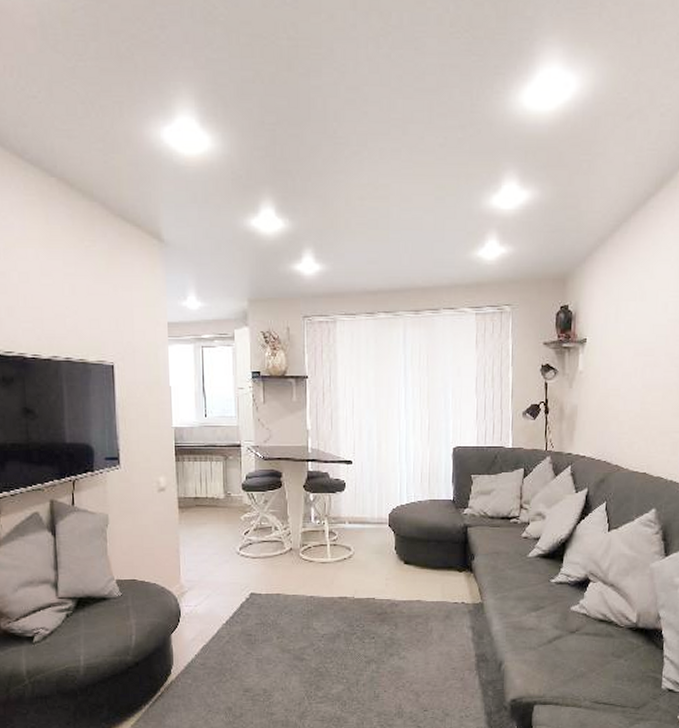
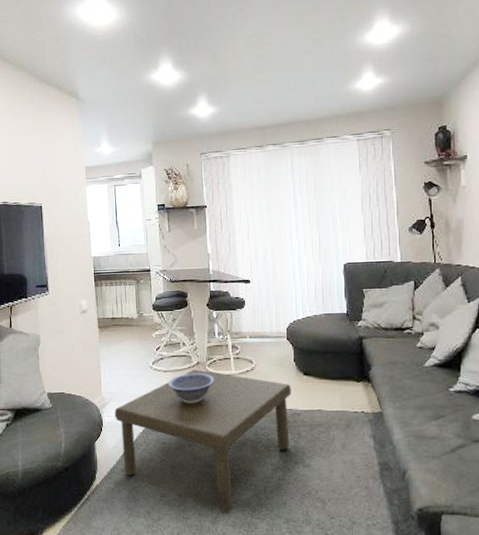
coffee table: none [195,556,391,707] -> present [114,369,292,512]
decorative bowl: none [256,560,309,592] -> present [167,373,215,403]

